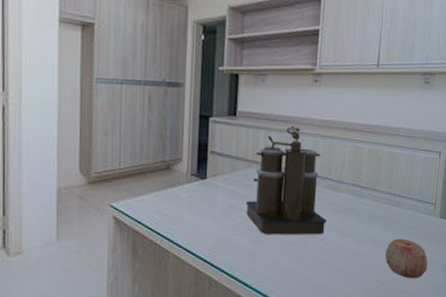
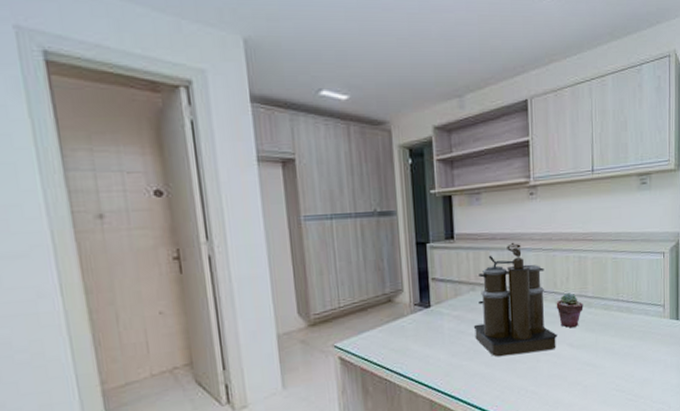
potted succulent: none [328,181,355,214] -> present [556,293,584,328]
apple: present [385,238,428,279] -> none [620,344,662,384]

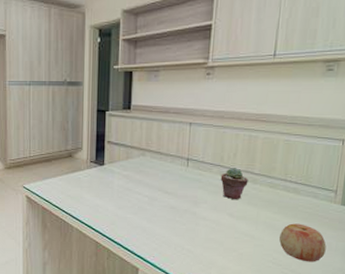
coffee maker: present [473,242,557,357] -> none [140,116,218,216]
apple: none [620,344,662,384] -> present [279,223,327,262]

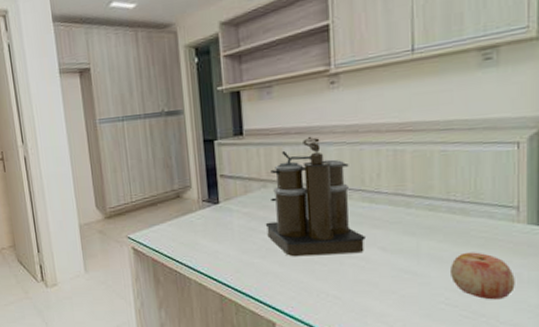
coffee maker: none [140,116,218,216] -> present [265,136,365,257]
potted succulent: present [220,168,249,199] -> none [364,191,400,229]

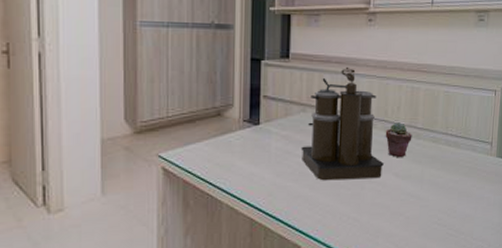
potted succulent: none [364,191,400,229] -> present [385,122,412,157]
apple: present [451,252,515,300] -> none [443,179,486,220]

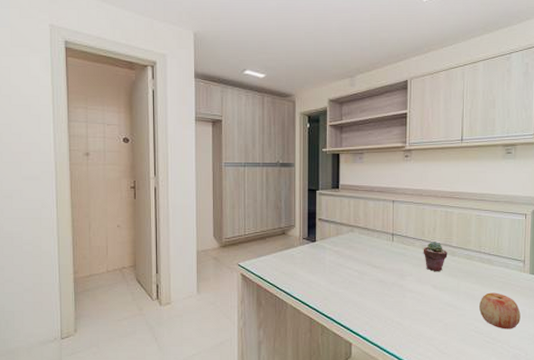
coffee maker: present [301,66,384,181] -> none [350,194,423,289]
apple: none [443,179,486,220] -> present [479,292,521,329]

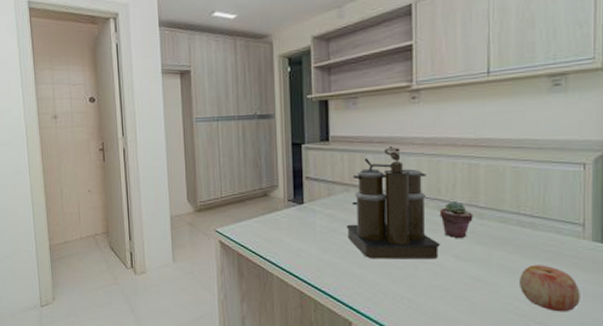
coffee maker: none [350,194,423,289] -> present [346,146,440,259]

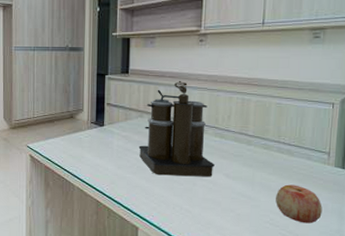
potted succulent: present [439,201,473,238] -> none [216,129,243,160]

